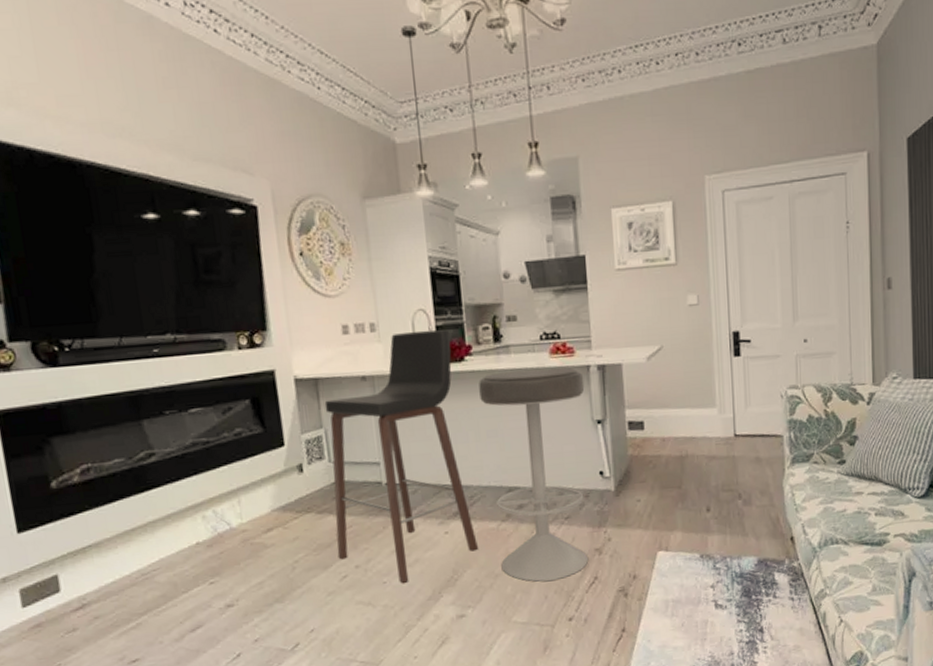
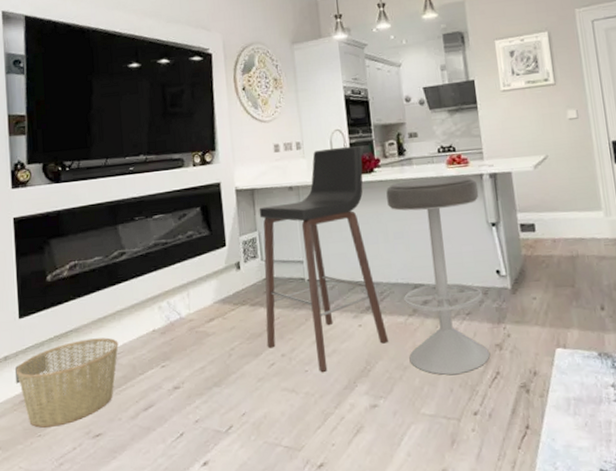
basket: none [19,552,154,656] -> present [16,337,119,428]

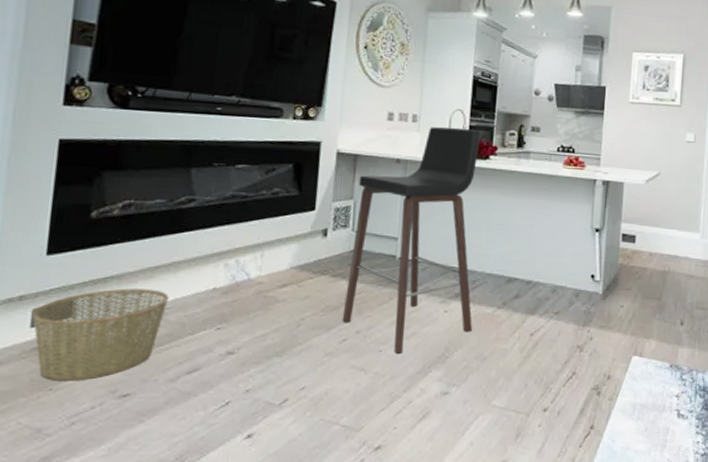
bar stool: present [386,176,491,376] -> none [490,174,590,371]

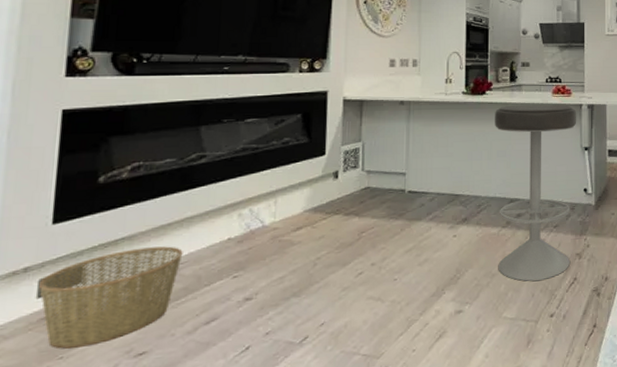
bar stool: present [342,127,481,355] -> none [357,68,480,281]
bar stool: none [490,174,590,371] -> present [495,104,577,282]

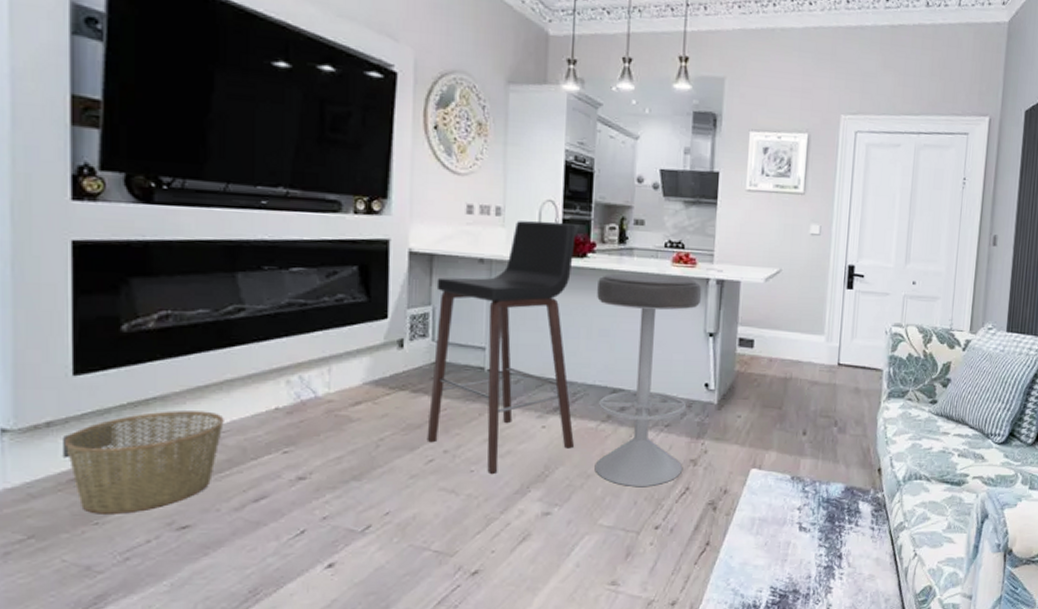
bar stool: none [357,68,480,281] -> present [427,220,576,475]

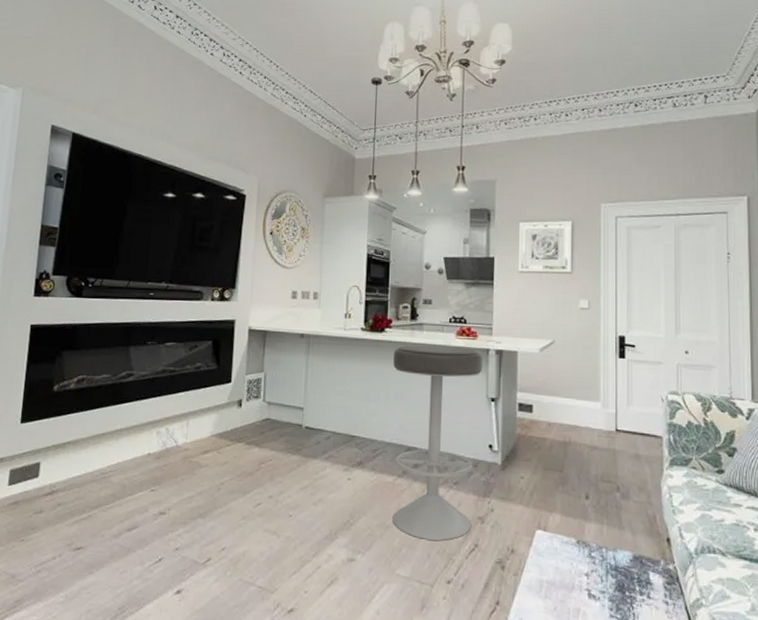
basket: present [63,411,224,514] -> none [9,452,113,534]
bar stool: present [427,220,576,475] -> none [256,302,376,520]

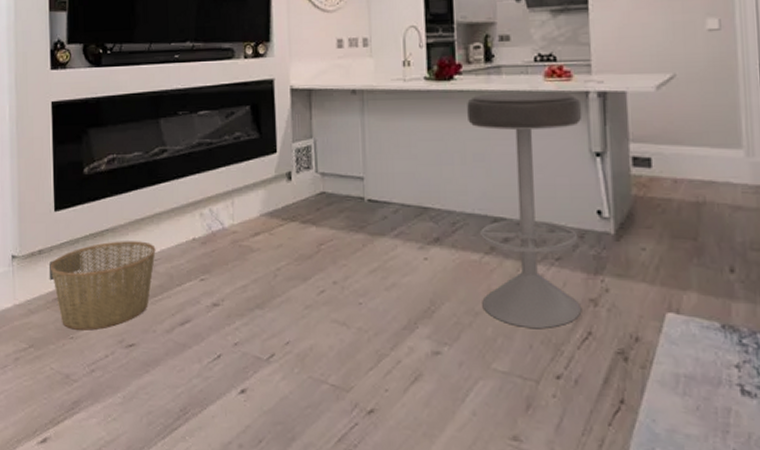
basket: none [9,452,113,534] -> present [50,241,156,331]

